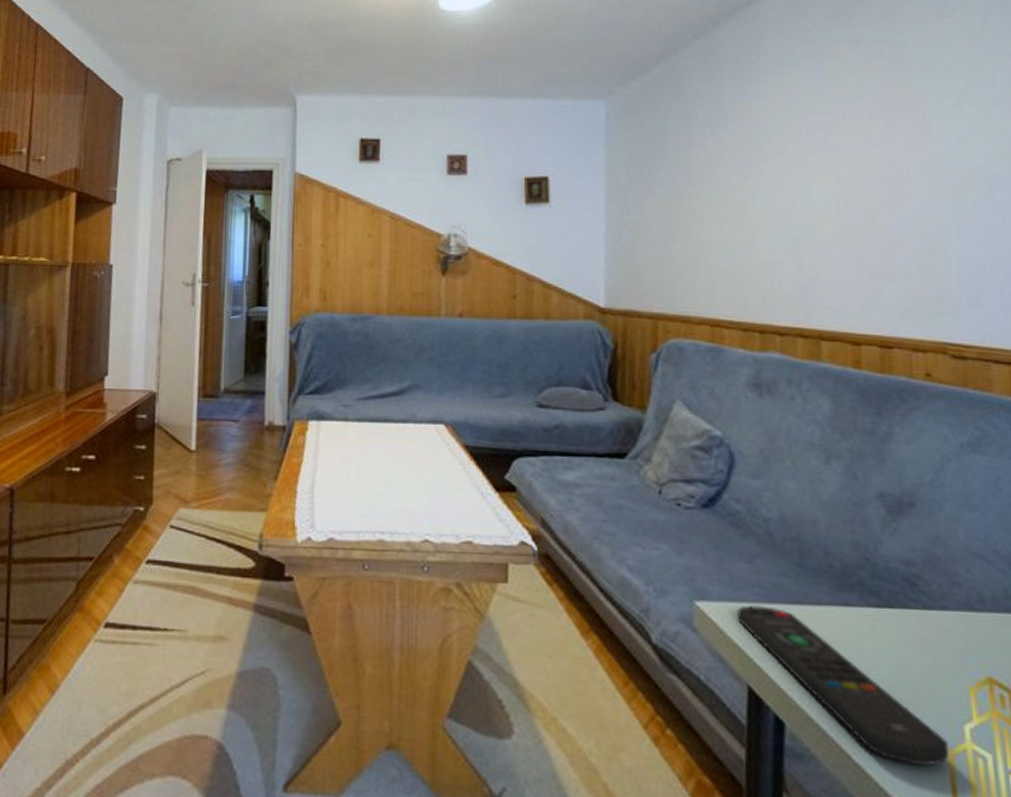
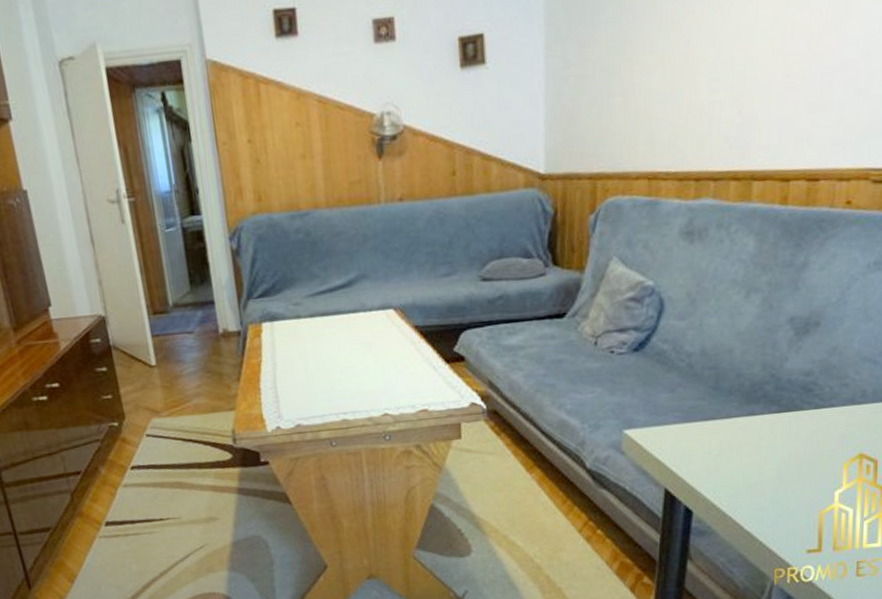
remote control: present [737,605,949,766] -> none [659,425,820,526]

